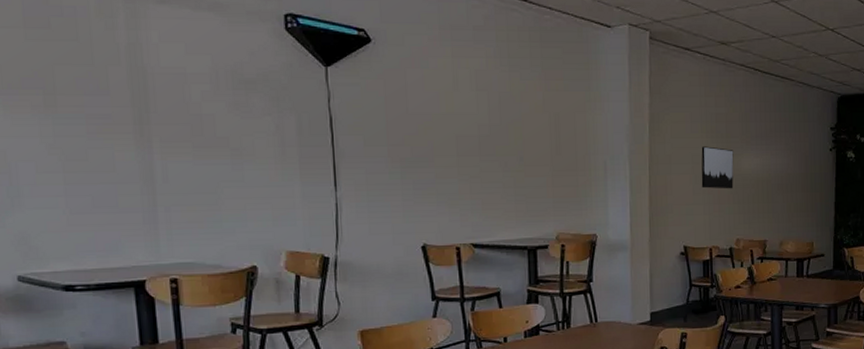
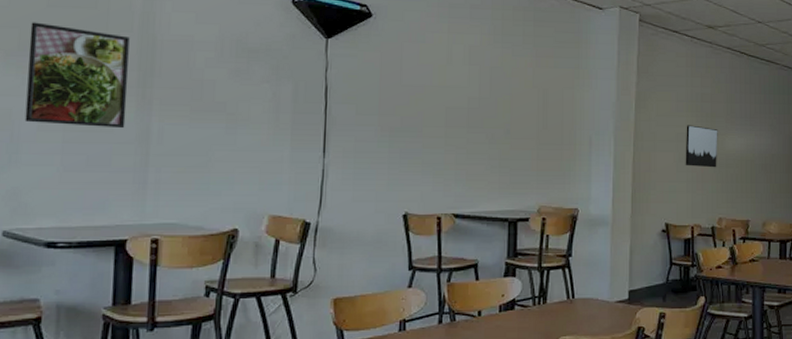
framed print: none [10,58,127,168] -> present [24,22,130,129]

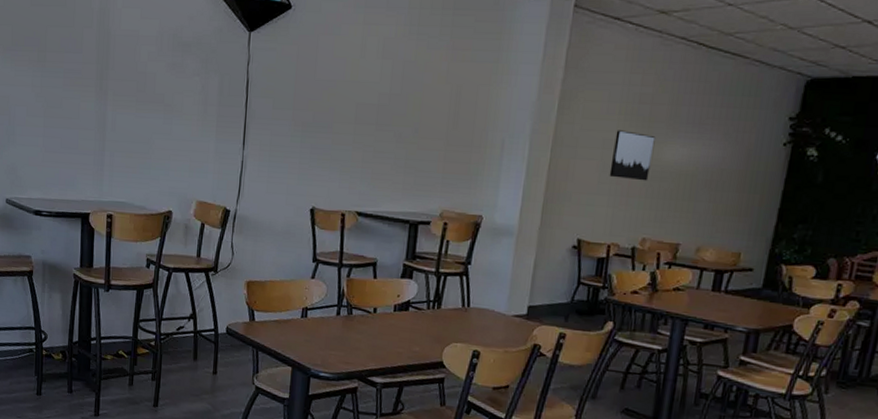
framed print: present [24,22,130,129] -> none [18,20,90,116]

